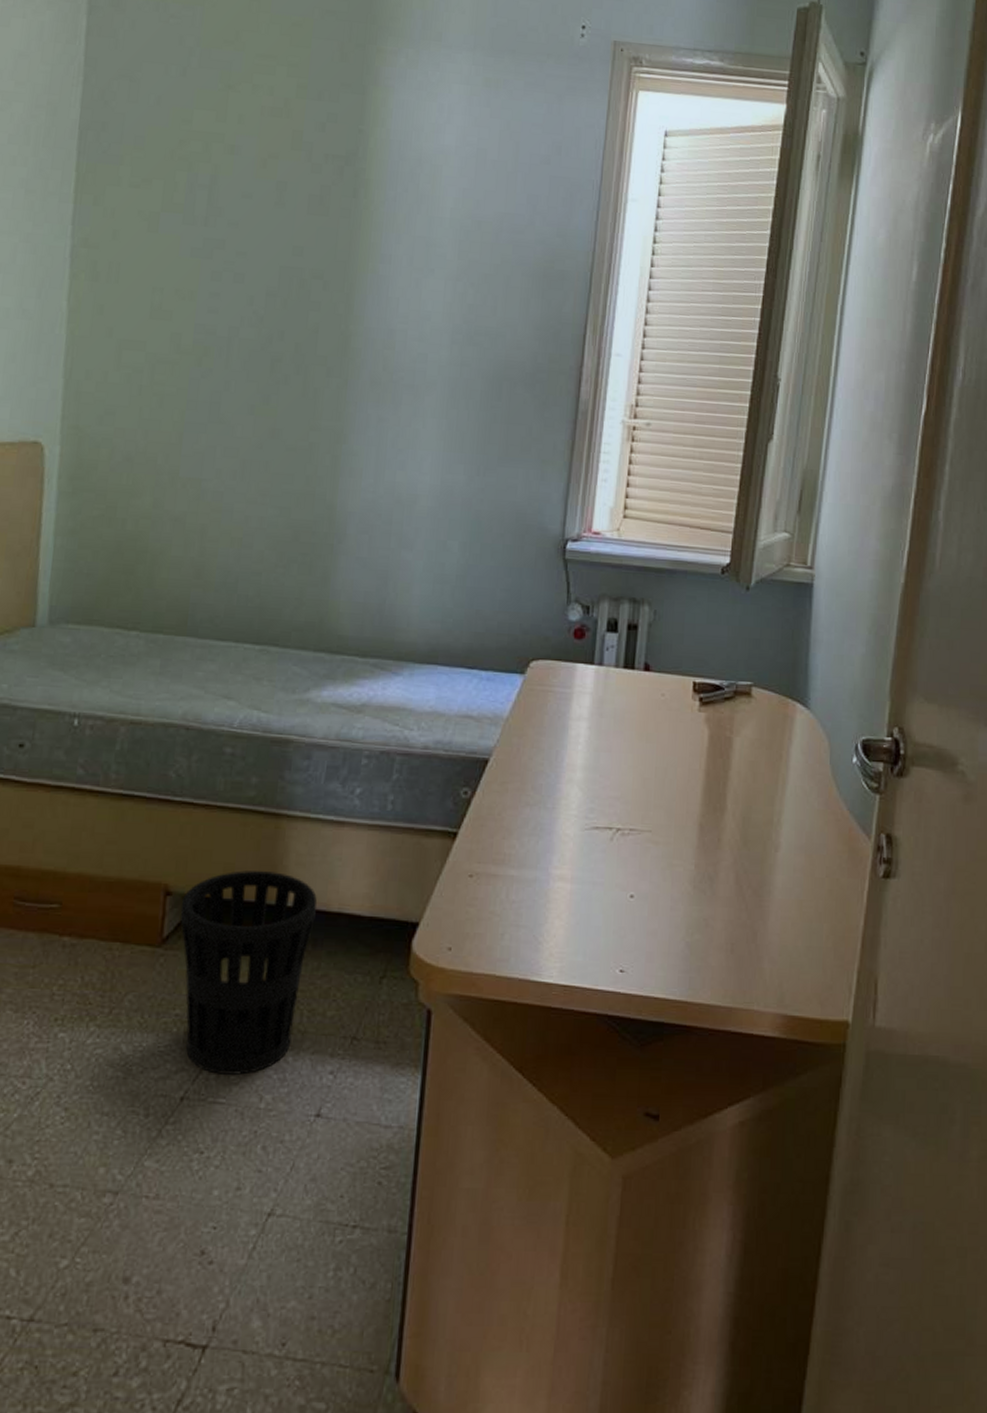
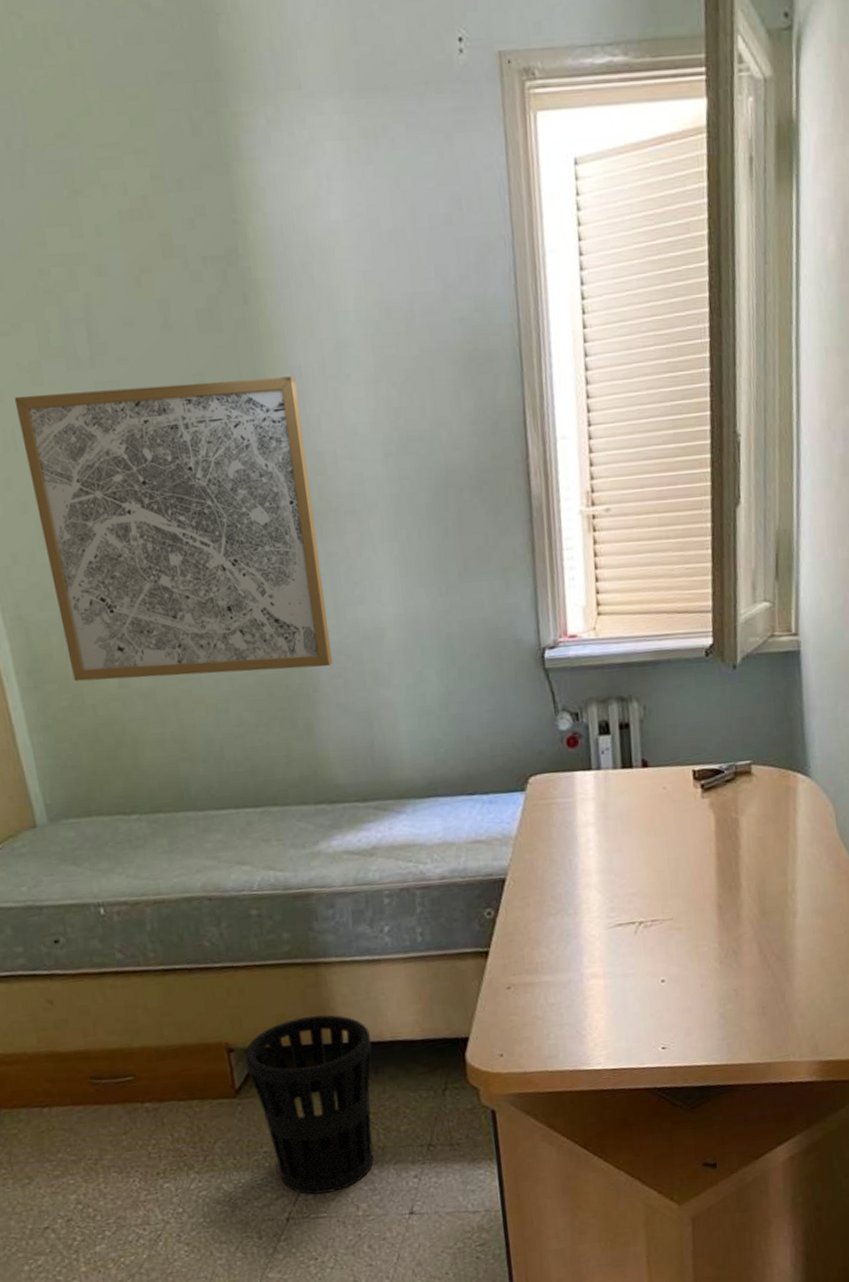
wall art: none [111,238,384,522] -> present [14,377,333,682]

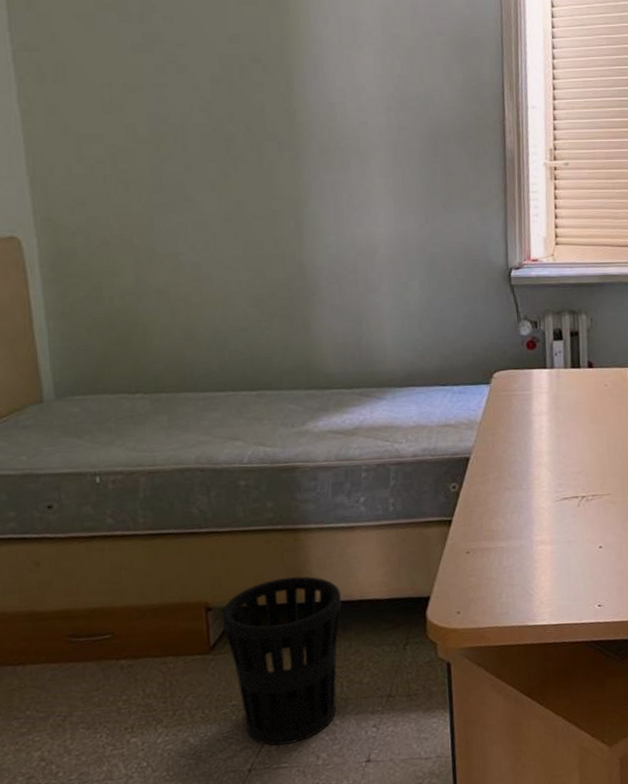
wall art: present [14,377,333,682] -> none [67,39,331,276]

